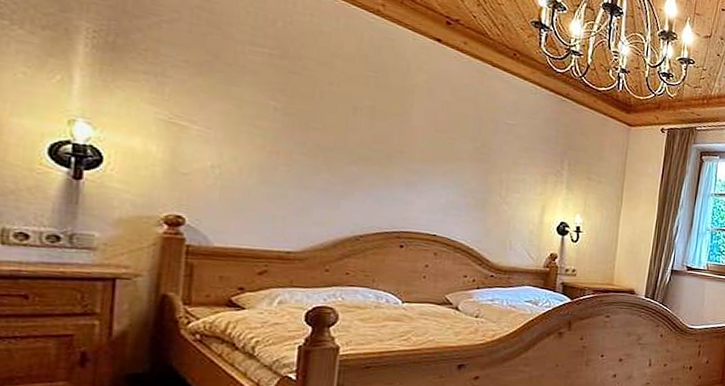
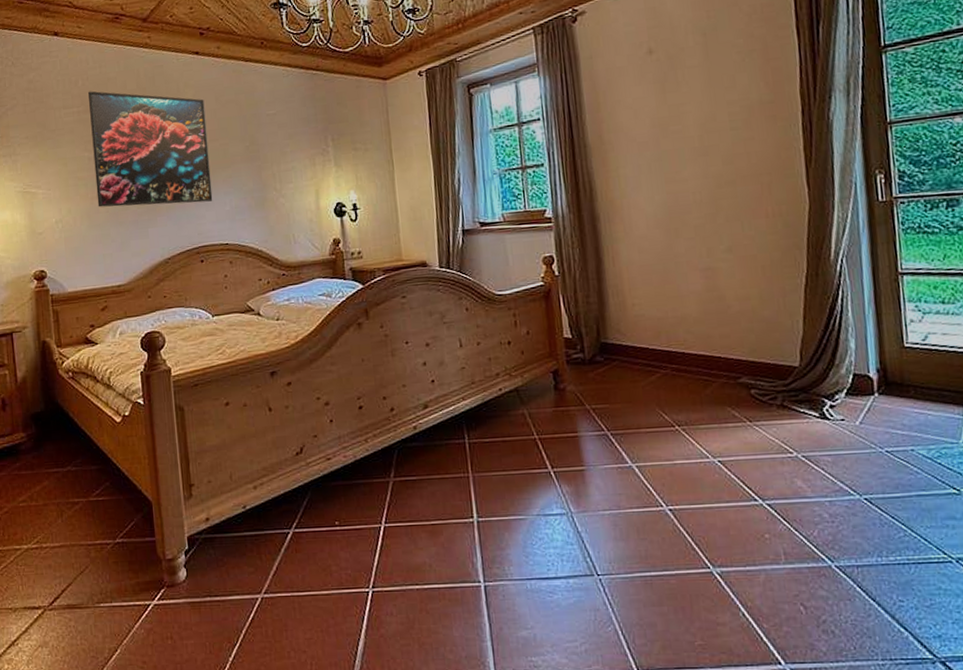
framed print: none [277,36,438,190] -> present [88,91,213,208]

